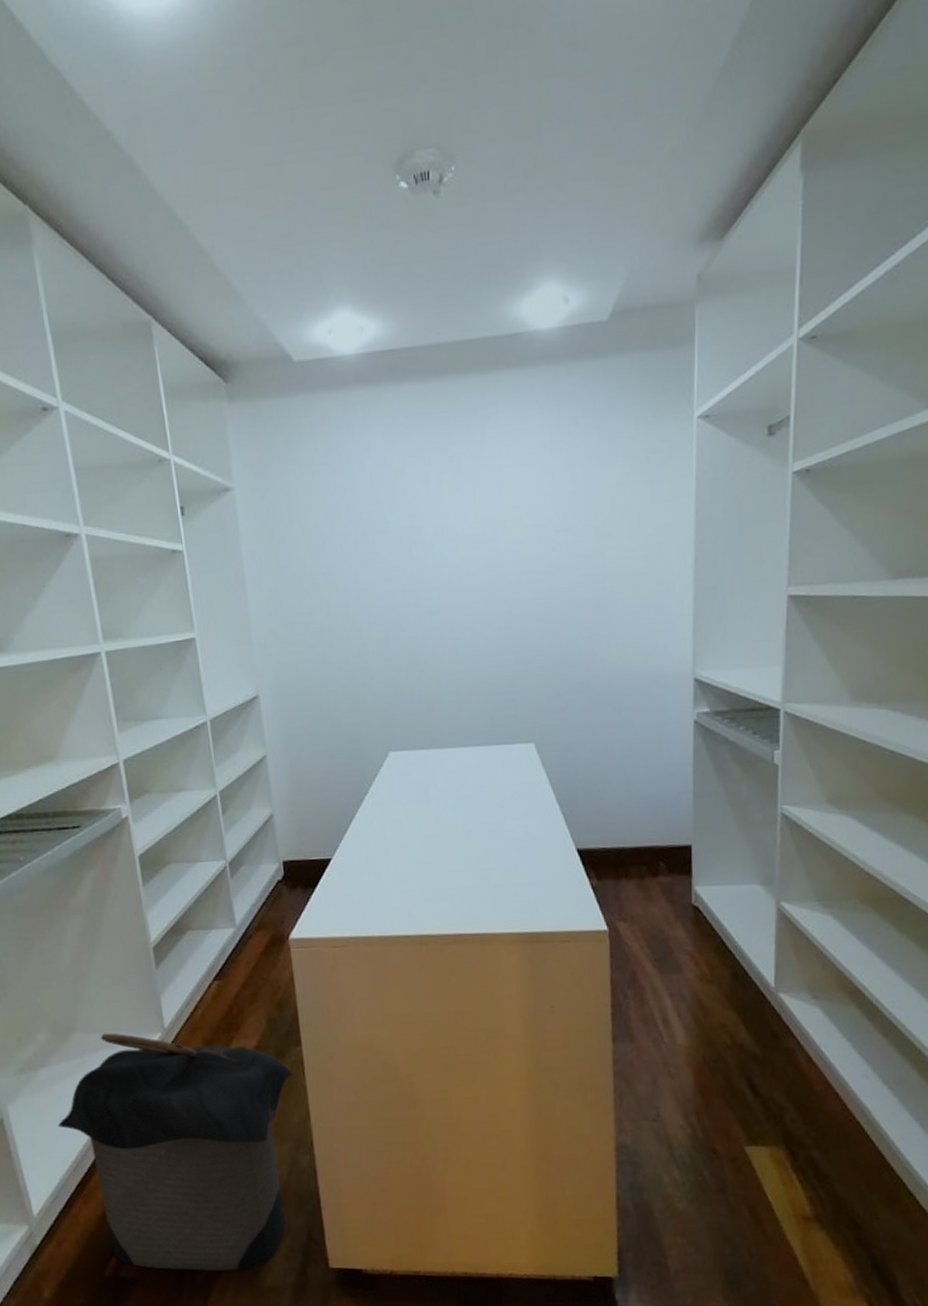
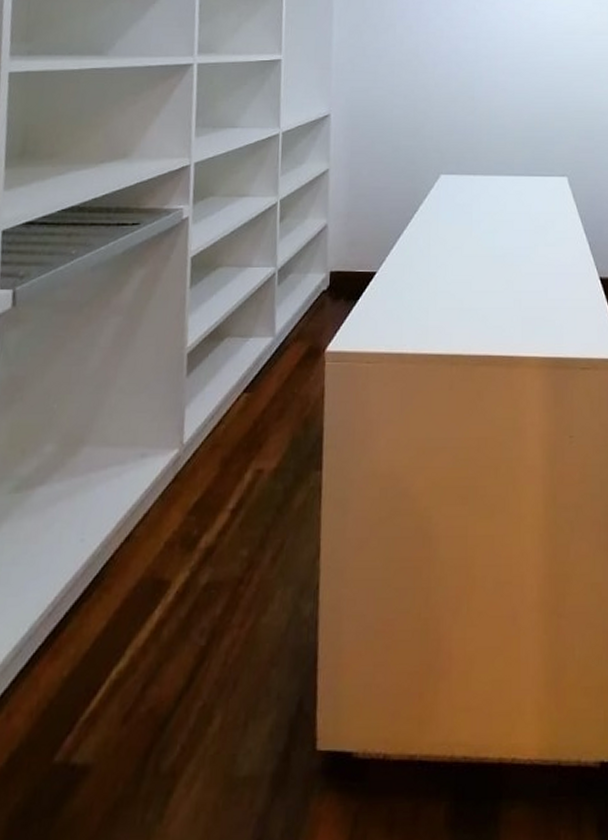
laundry hamper: present [57,1033,298,1272] -> none [42,447,314,756]

